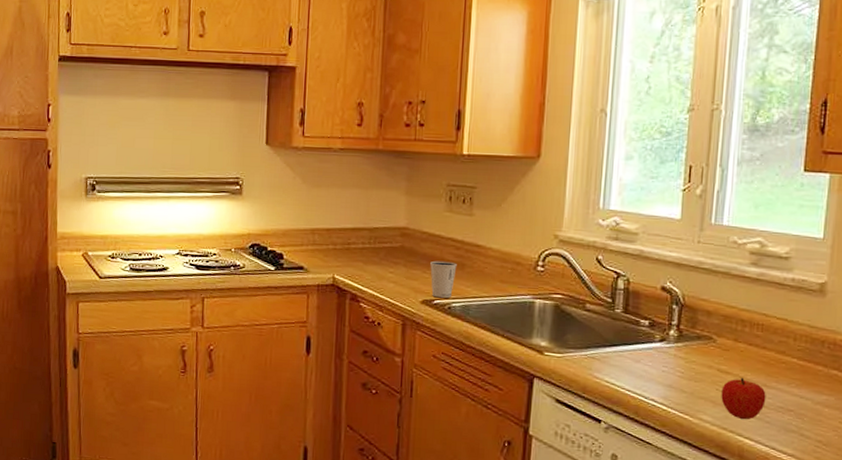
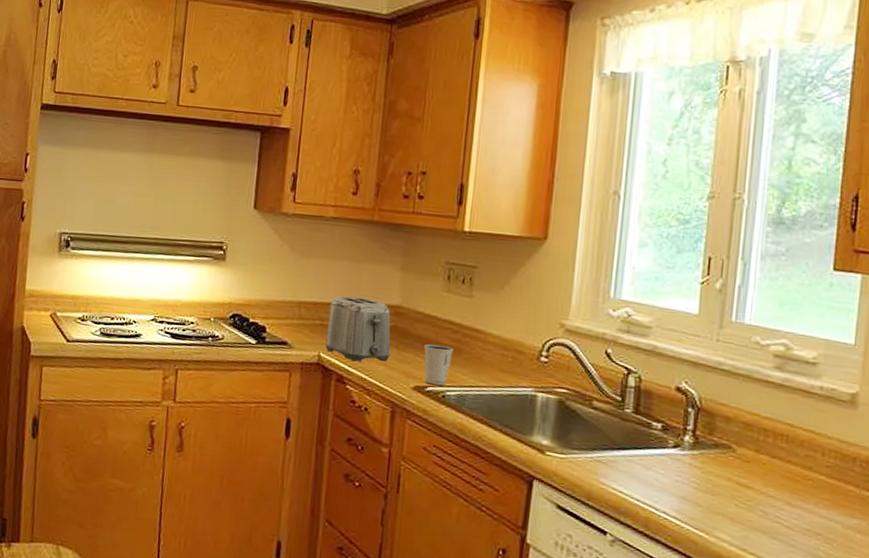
toaster: none [339,221,400,281] -> present [325,296,391,363]
fruit: present [721,377,766,420] -> none [740,493,791,541]

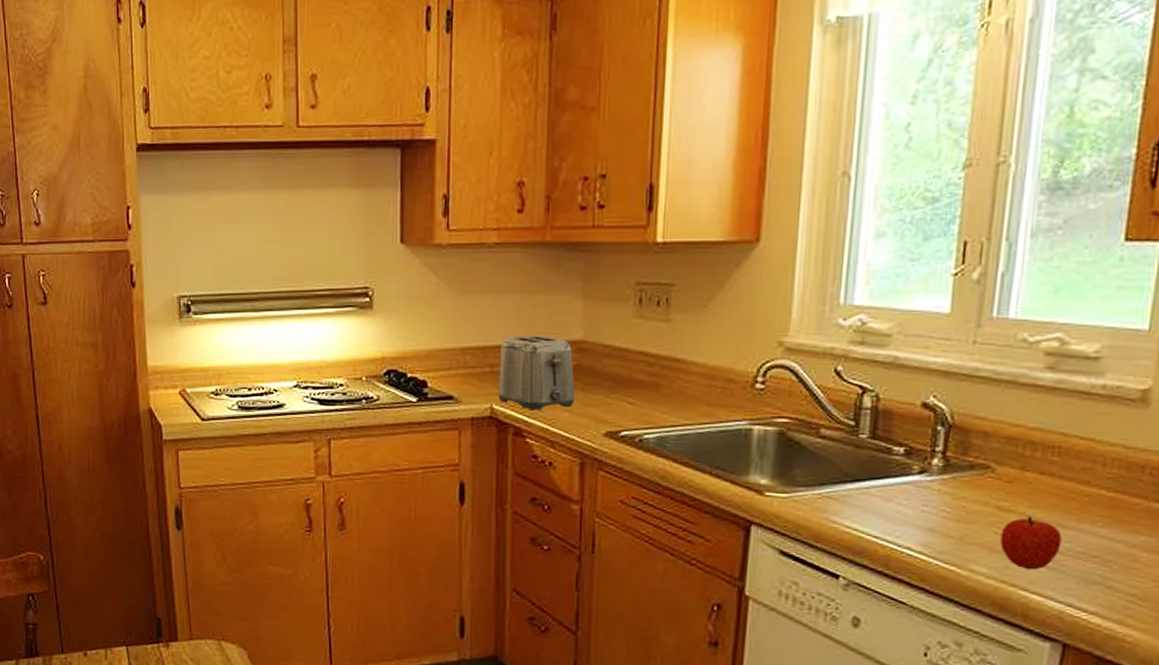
dixie cup: present [423,344,454,386] -> none [614,381,650,429]
fruit: none [740,493,791,541] -> present [1000,515,1062,570]

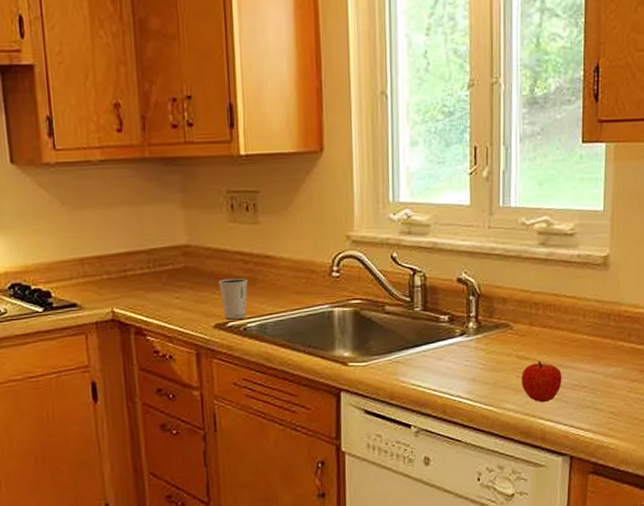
toaster: present [498,336,576,411] -> none [114,243,186,311]
dixie cup: none [614,381,650,429] -> present [217,277,248,320]

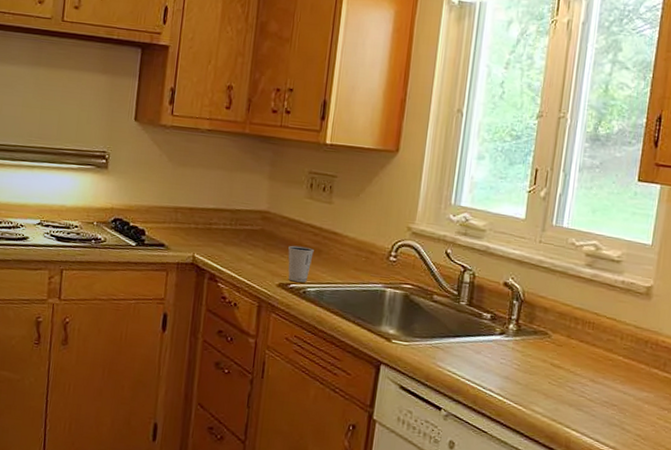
fruit: present [521,360,562,403] -> none [552,372,593,413]

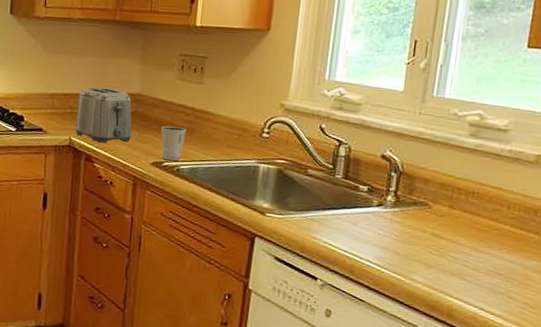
toaster: none [199,202,259,262] -> present [75,87,132,143]

